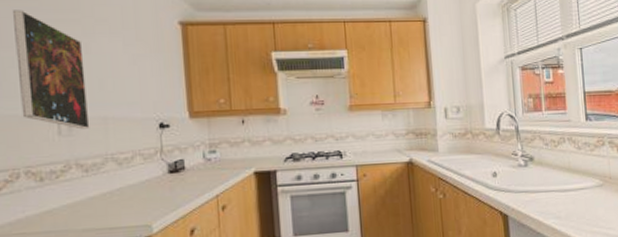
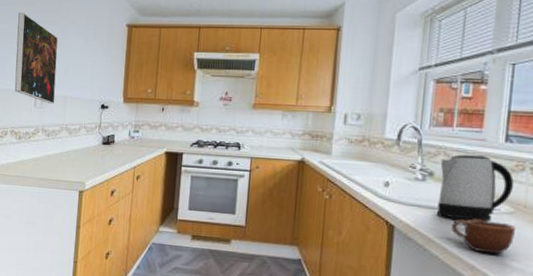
kettle: none [537,135,599,199] -> present [436,153,514,222]
mug: none [556,195,607,227] -> present [451,219,515,255]

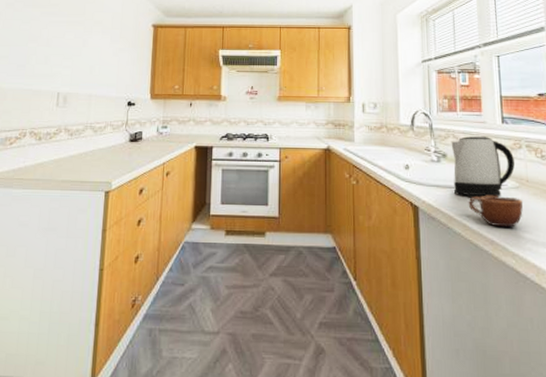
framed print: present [14,12,59,104] -> none [35,14,83,103]

